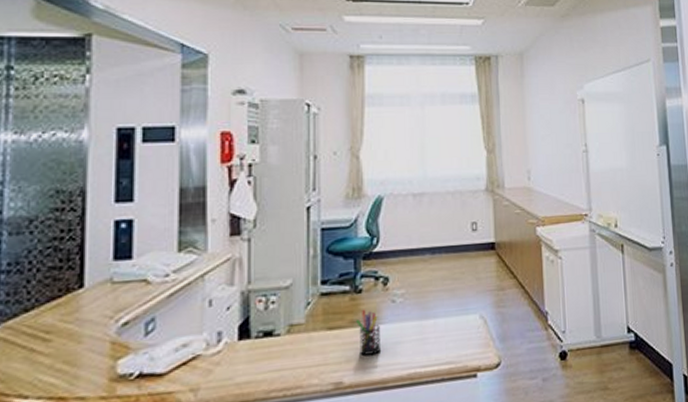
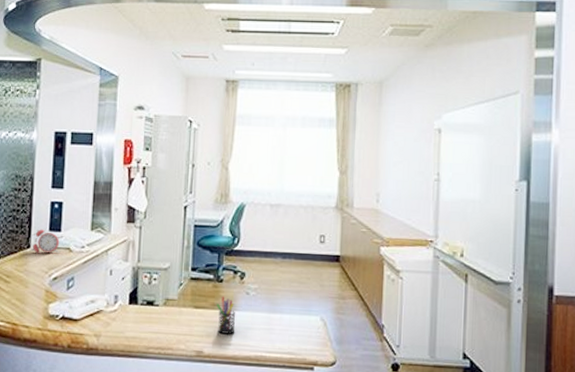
alarm clock: none [81,259,136,293] -> present [29,229,64,253]

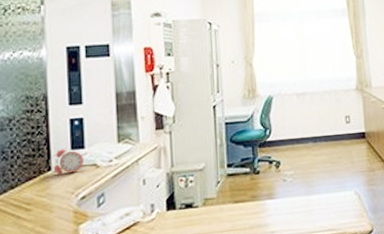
pen holder: present [217,296,235,334] -> none [256,187,277,223]

